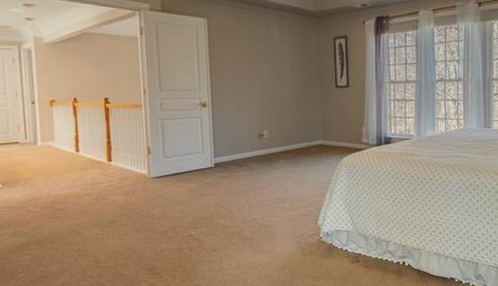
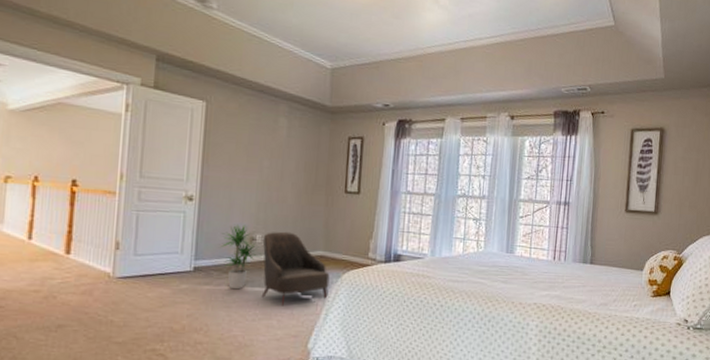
potted plant: none [233,123,270,180] -> present [219,224,262,290]
leather: none [269,126,331,191] -> present [261,231,330,307]

